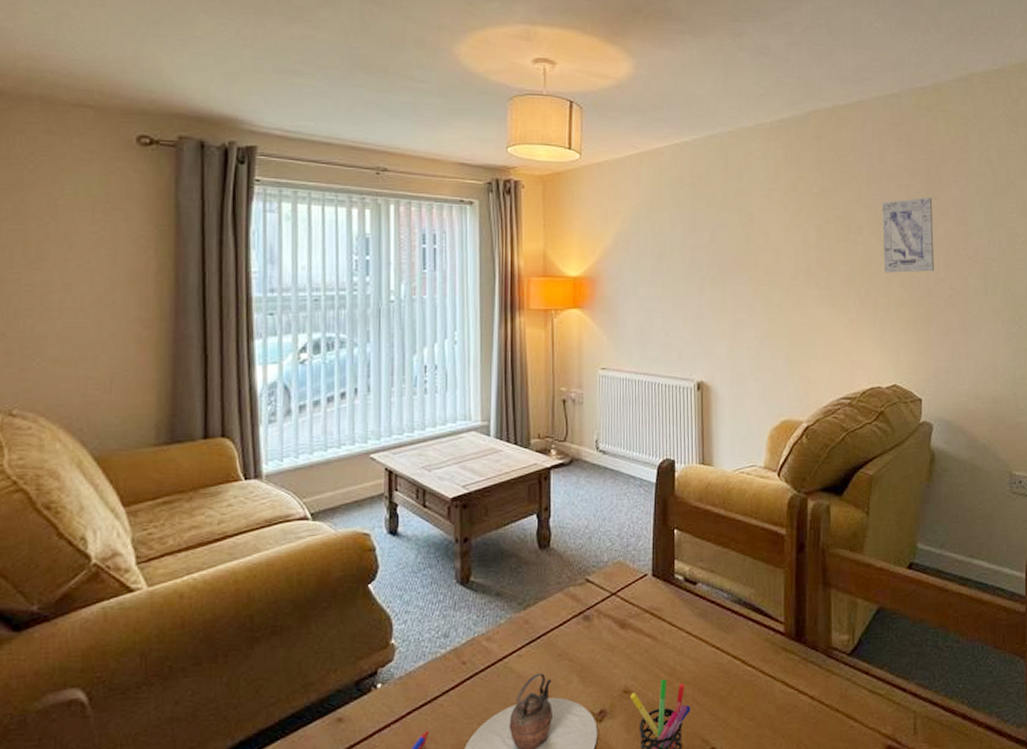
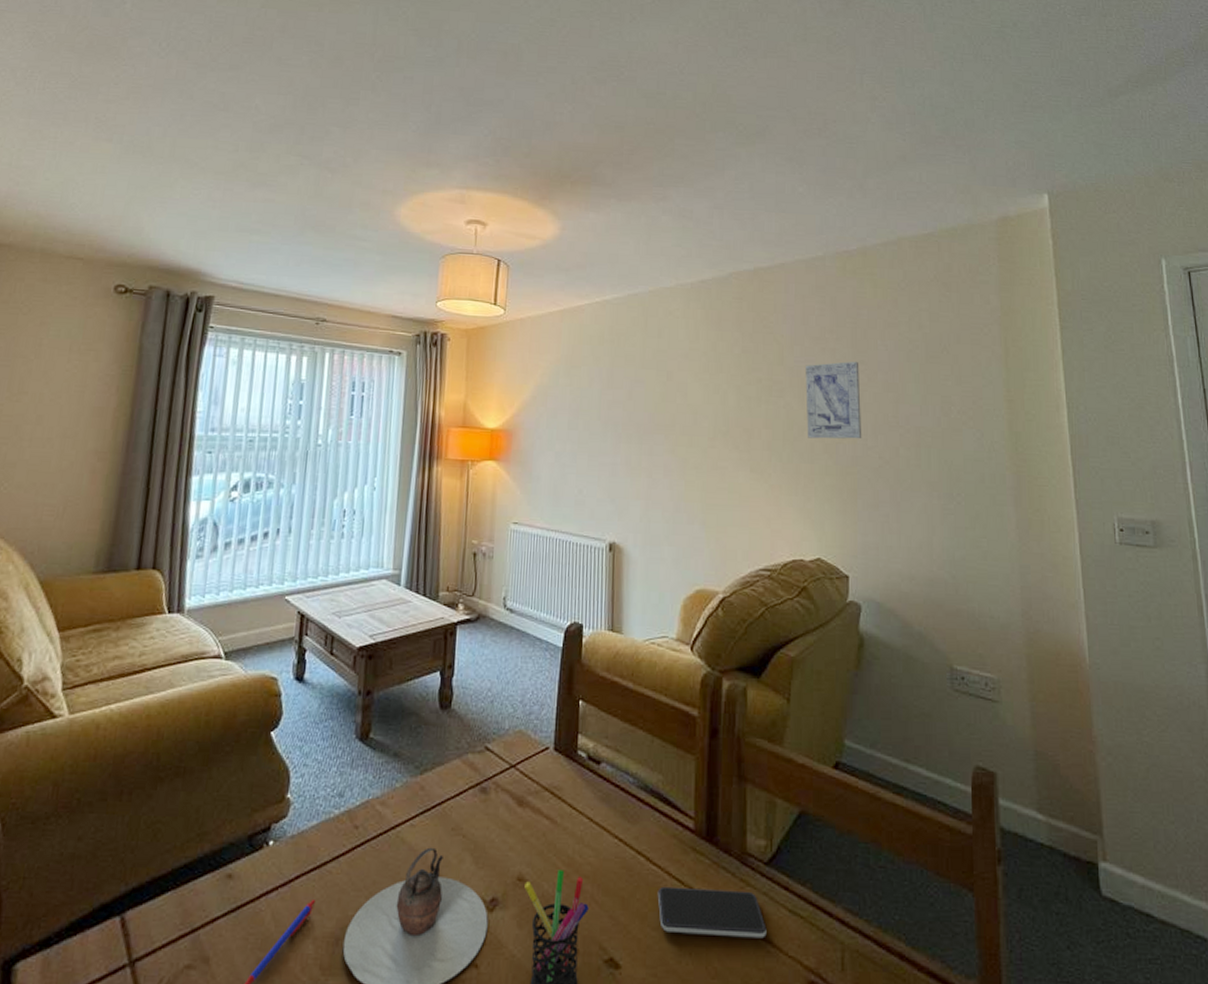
smartphone: none [753,679,850,721] -> present [657,886,767,939]

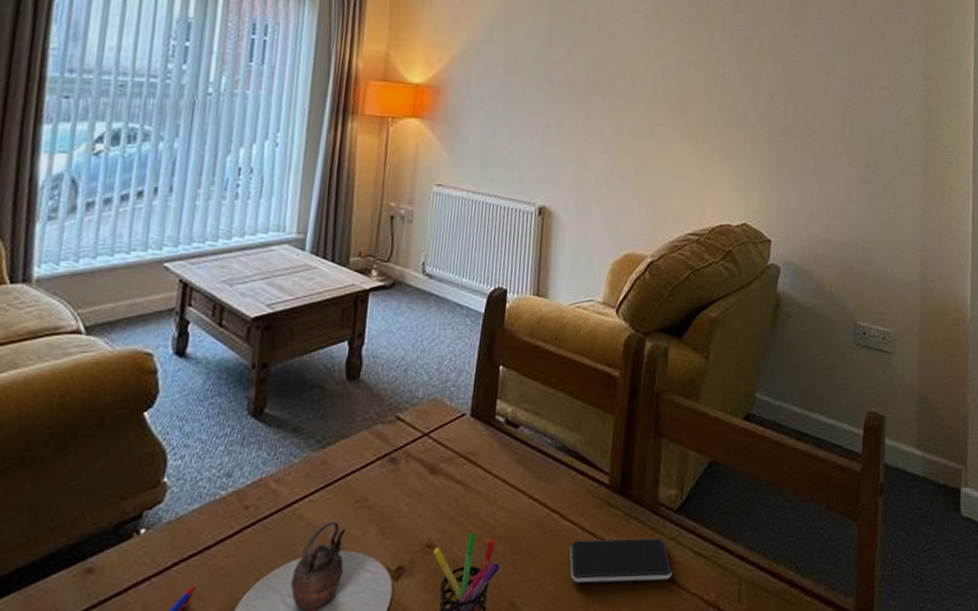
wall art: present [806,361,862,439] -> none [742,32,796,110]

